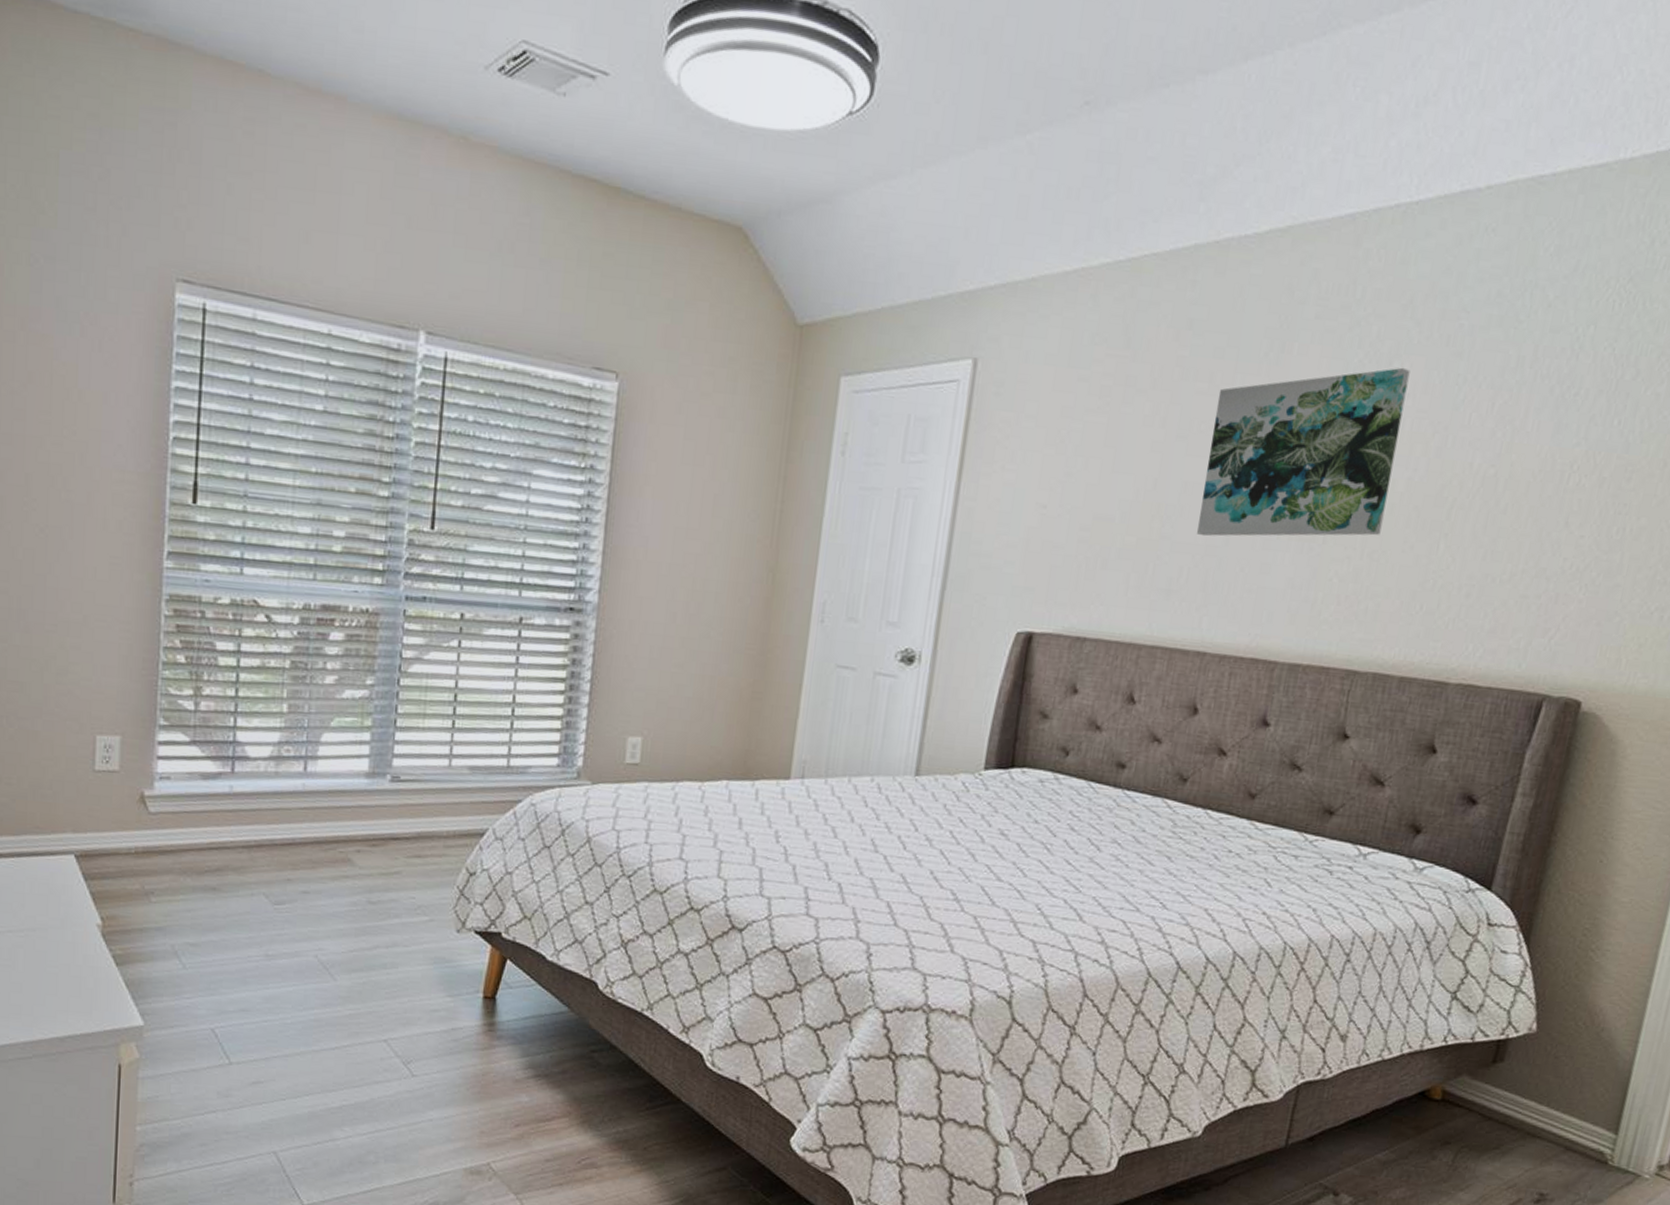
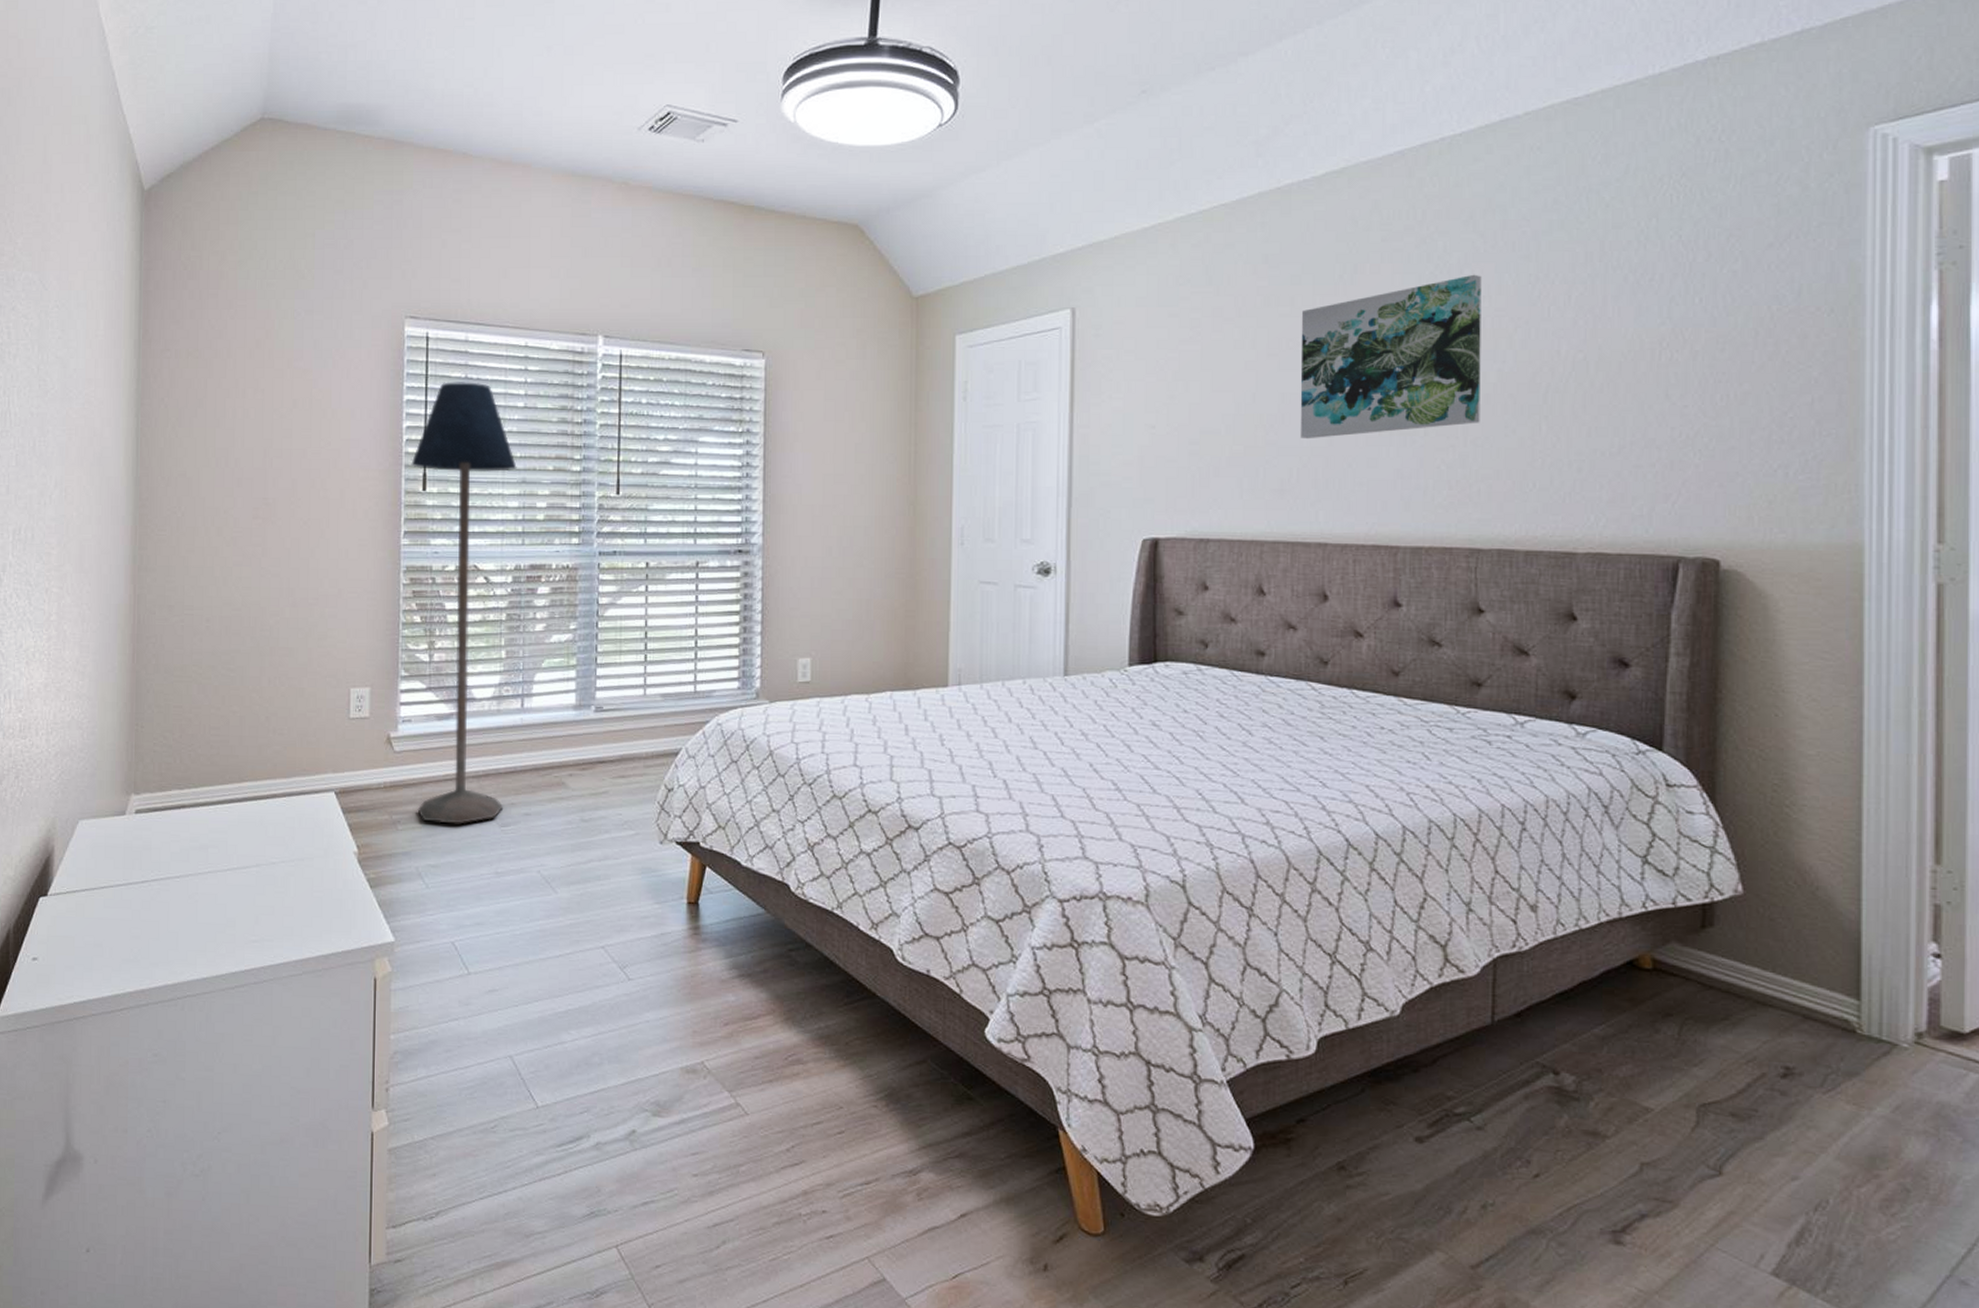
floor lamp: none [175,369,311,899] -> present [411,382,517,824]

